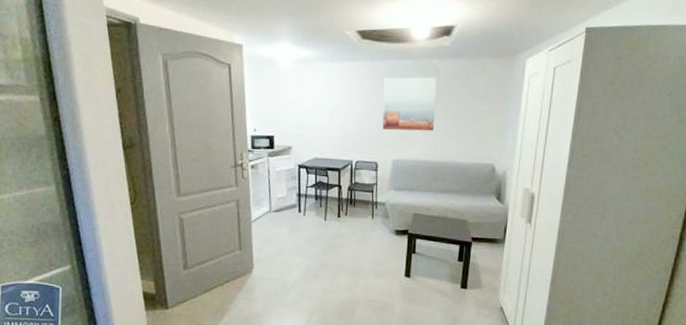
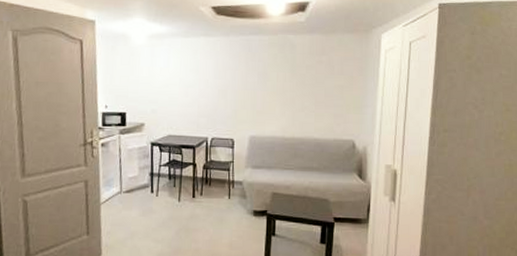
wall art: present [382,77,437,131] -> none [238,52,293,107]

